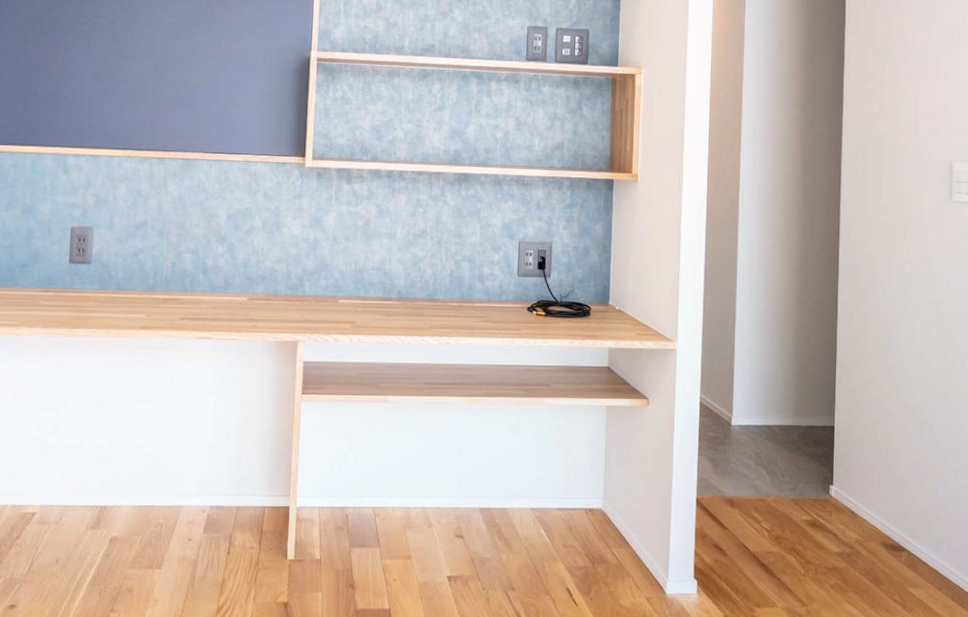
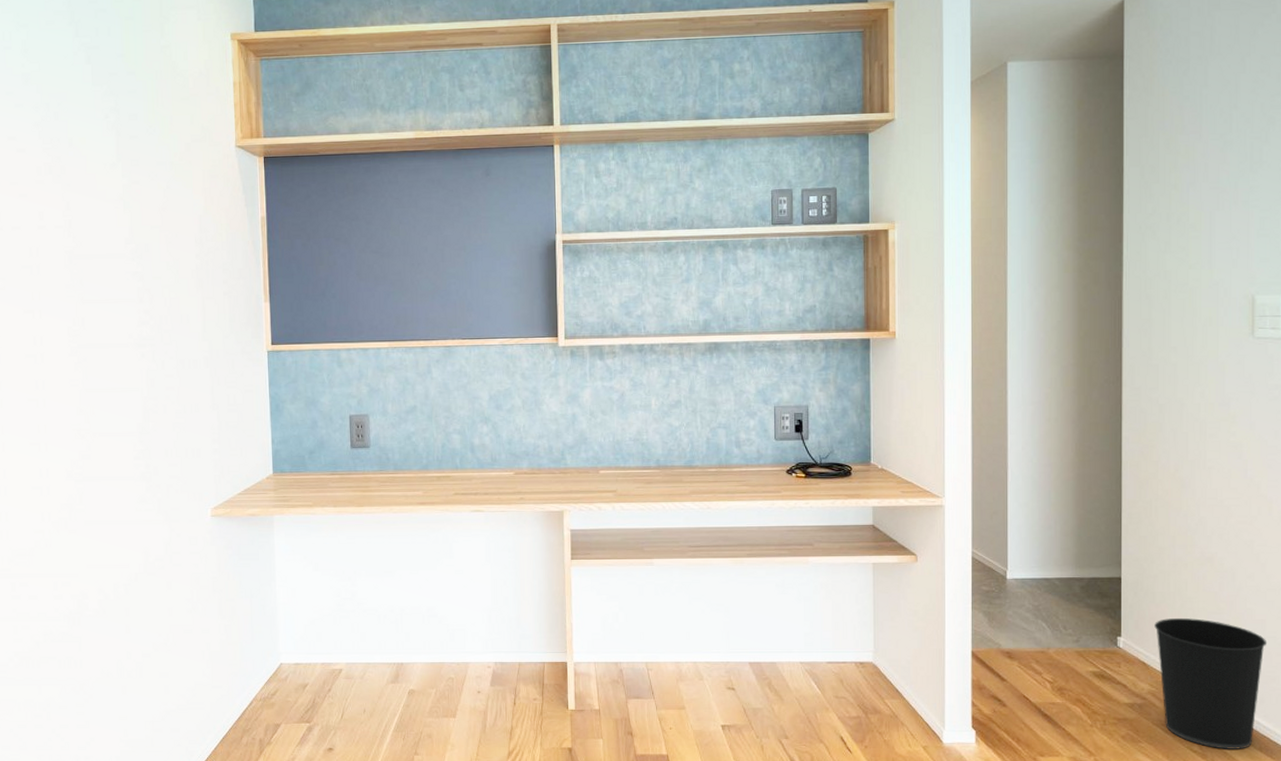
wastebasket: none [862,468,960,598] -> present [1154,618,1268,749]

